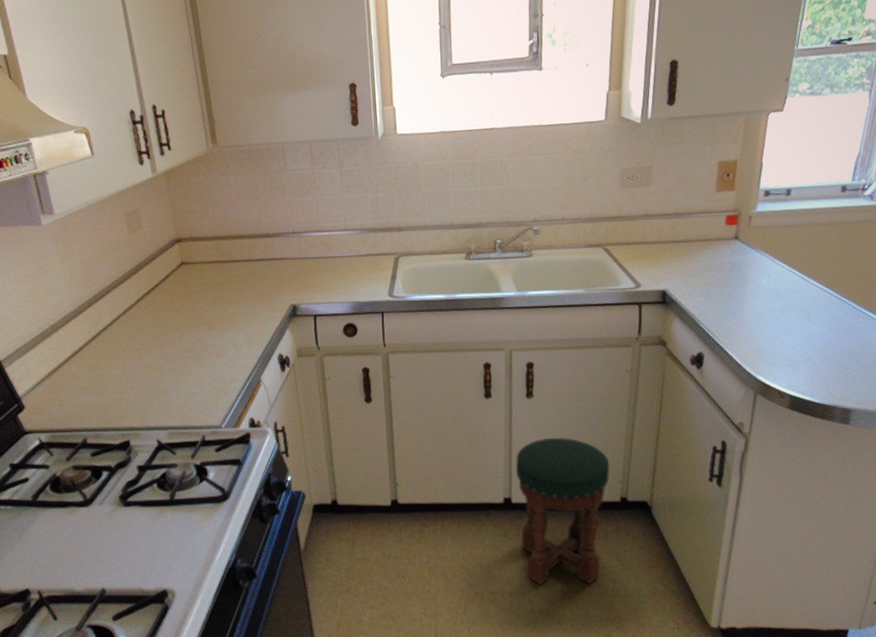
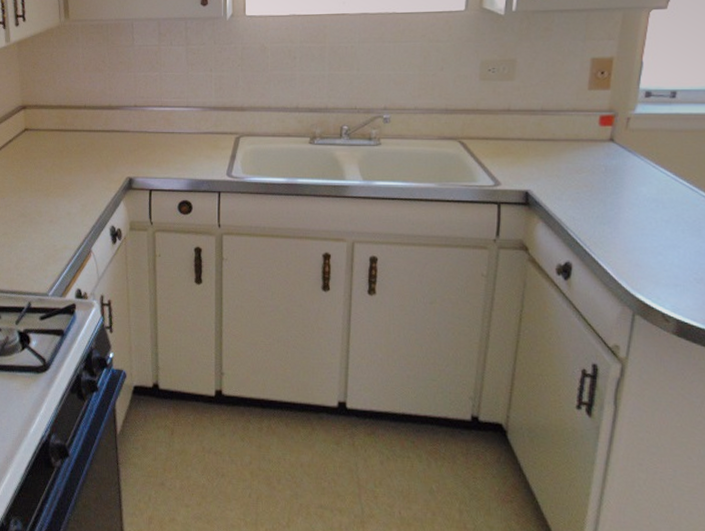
stool: present [515,437,610,585] -> none [352,340,460,512]

